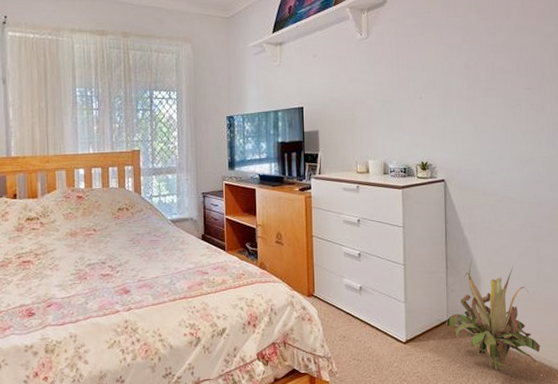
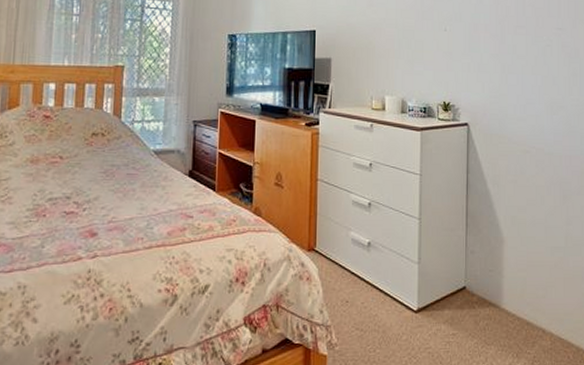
decorative plant: present [445,258,543,375] -> none [463,216,569,356]

